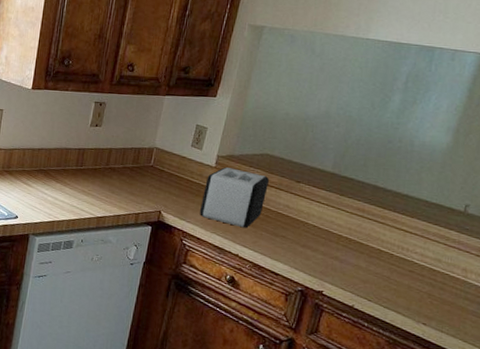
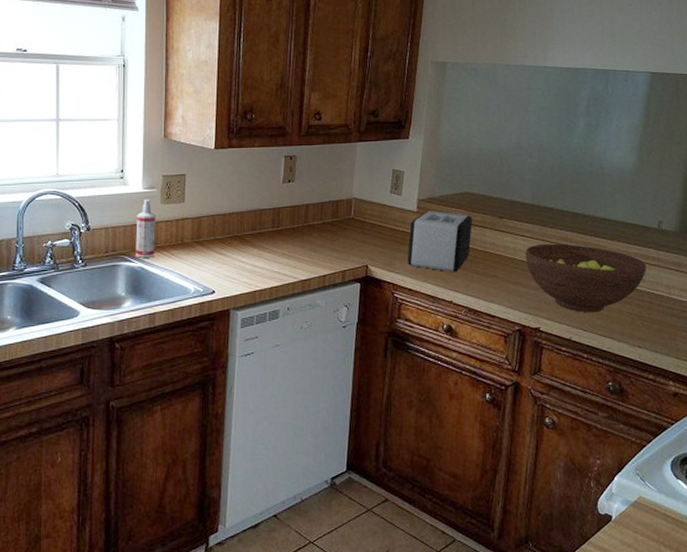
fruit bowl: none [318,212,445,285] -> present [525,243,646,313]

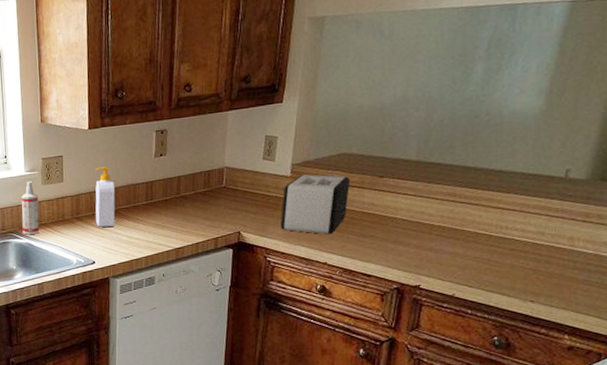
soap bottle: none [217,189,241,253] -> present [95,167,116,227]
fruit bowl: present [525,243,646,313] -> none [407,200,547,269]

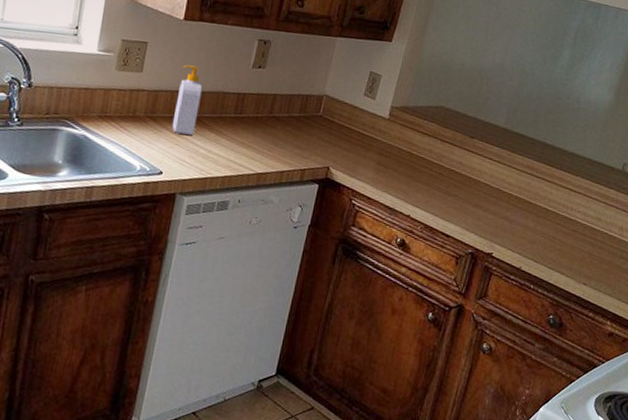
spray bottle: present [21,181,40,235] -> none [80,62,108,127]
toaster: present [281,174,350,235] -> none [371,119,443,187]

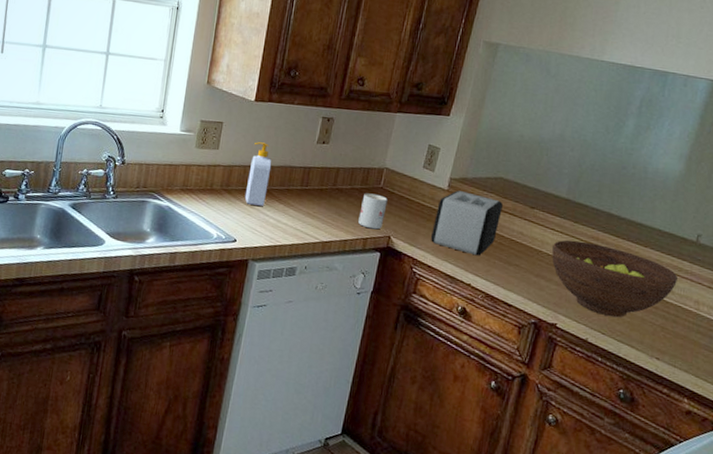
mug: none [296,121,327,160] -> present [358,193,388,230]
toaster: none [371,119,443,187] -> present [431,190,503,256]
fruit bowl: none [489,169,605,246] -> present [552,240,677,318]

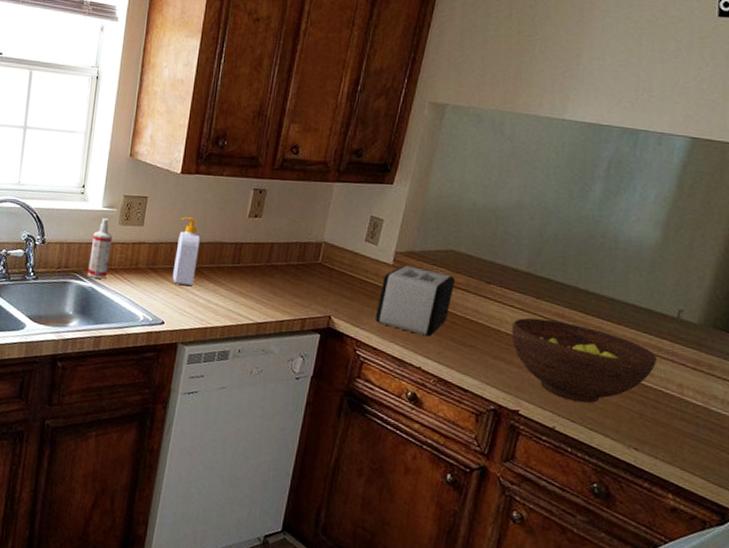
spray bottle: none [165,141,189,199] -> present [88,217,112,279]
mug: present [358,193,388,230] -> none [295,269,327,309]

